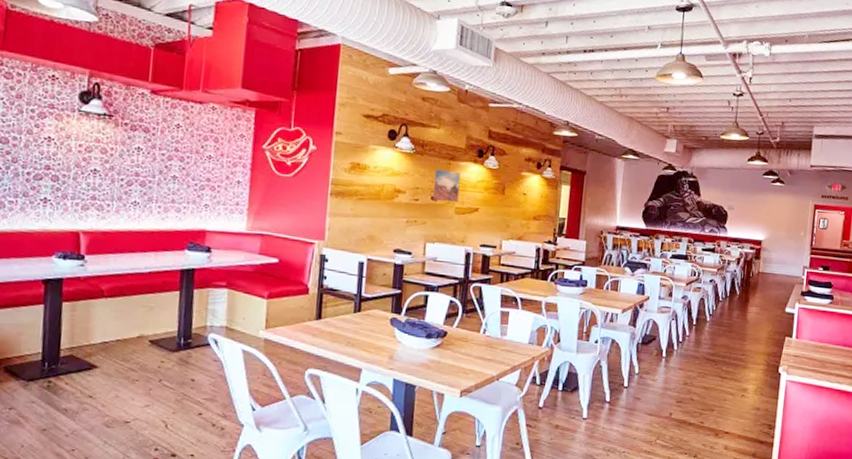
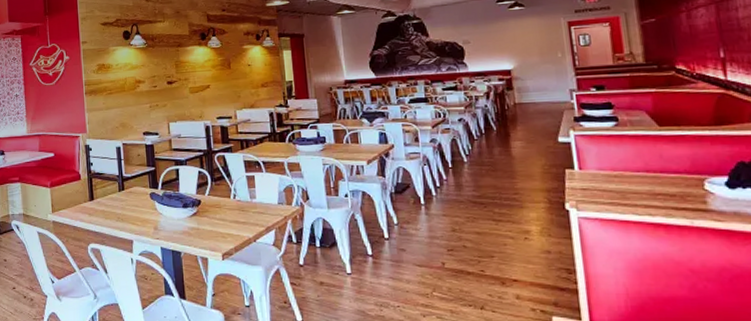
wall art: present [432,169,461,202] -> none [166,56,191,85]

